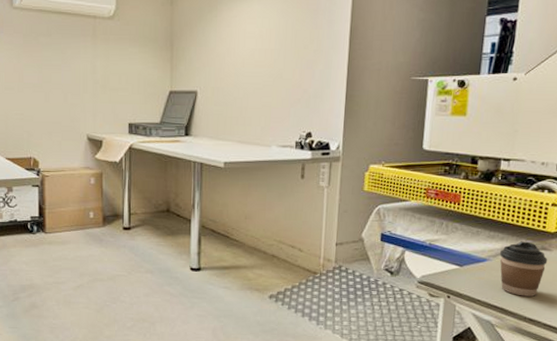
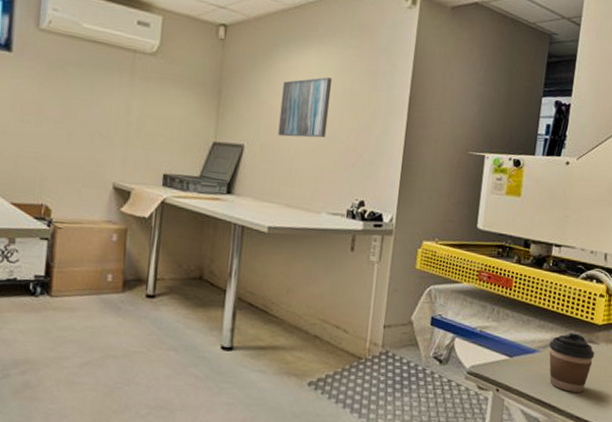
wall art: none [227,21,275,80] -> present [278,77,333,138]

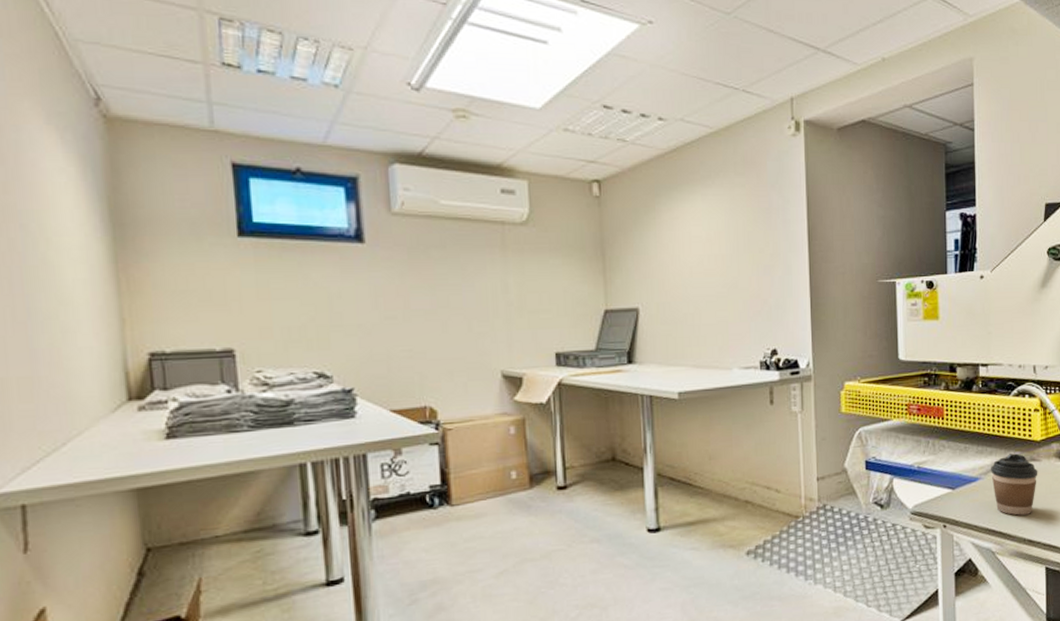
wall art: present [278,77,333,138] -> none [671,222,726,293]

